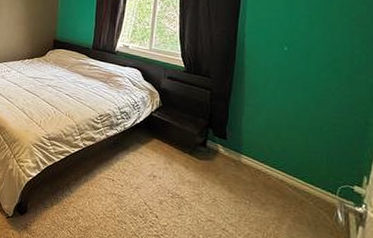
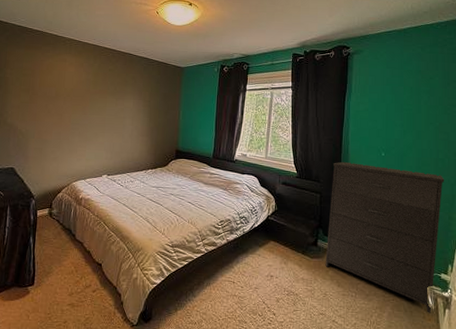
dresser: none [215,55,361,230] -> present [325,161,445,313]

